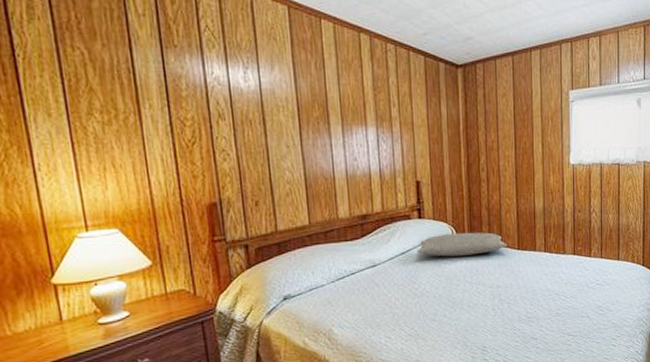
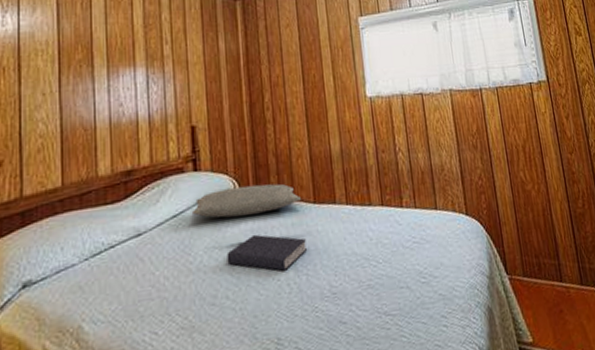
book: none [445,270,509,299] -> present [227,234,307,271]

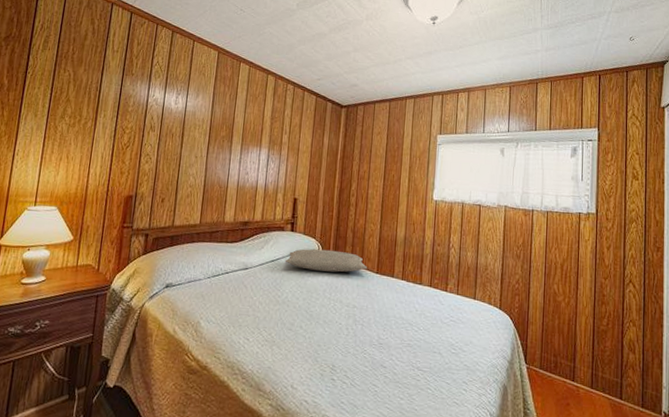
book: present [227,234,307,271] -> none [305,286,366,318]

